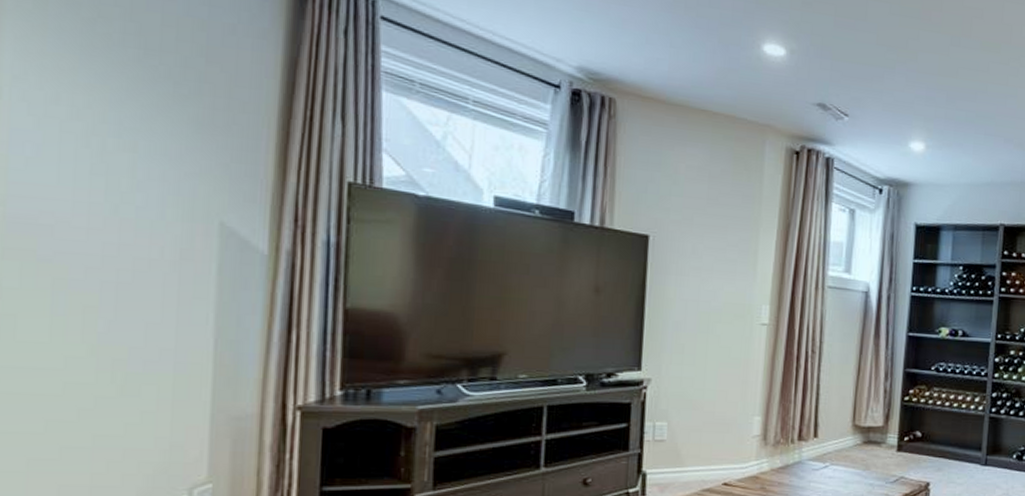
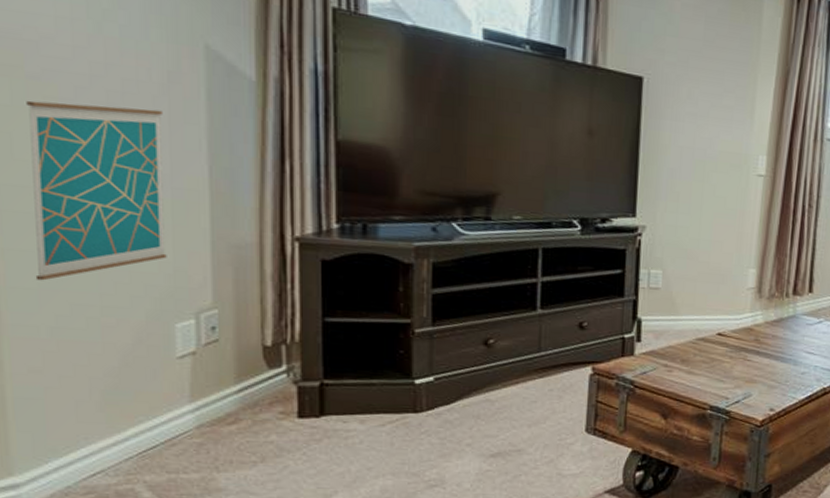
wall art: none [24,282,172,463] -> present [26,100,167,281]

